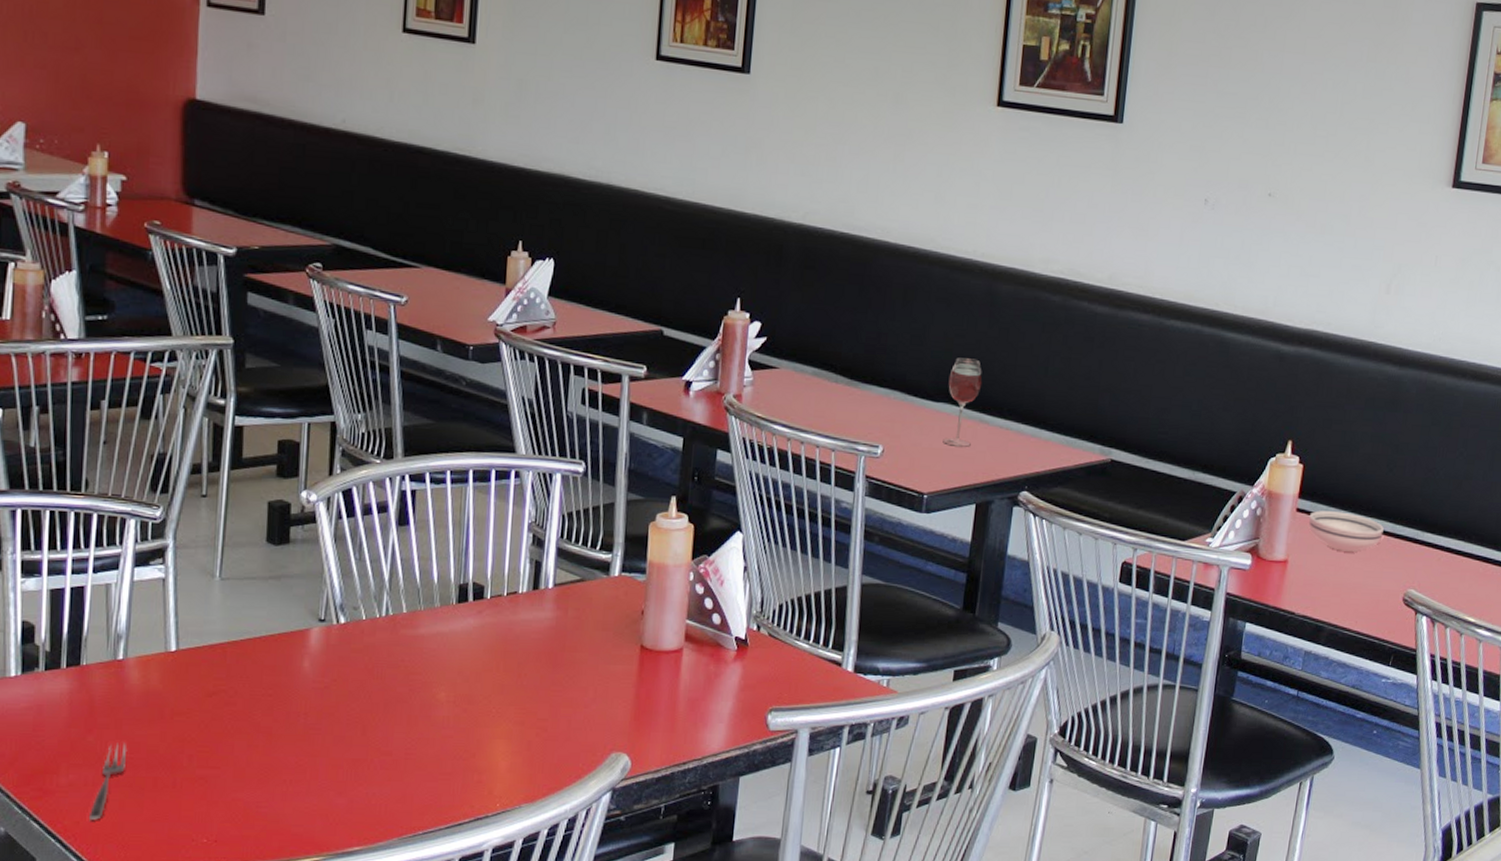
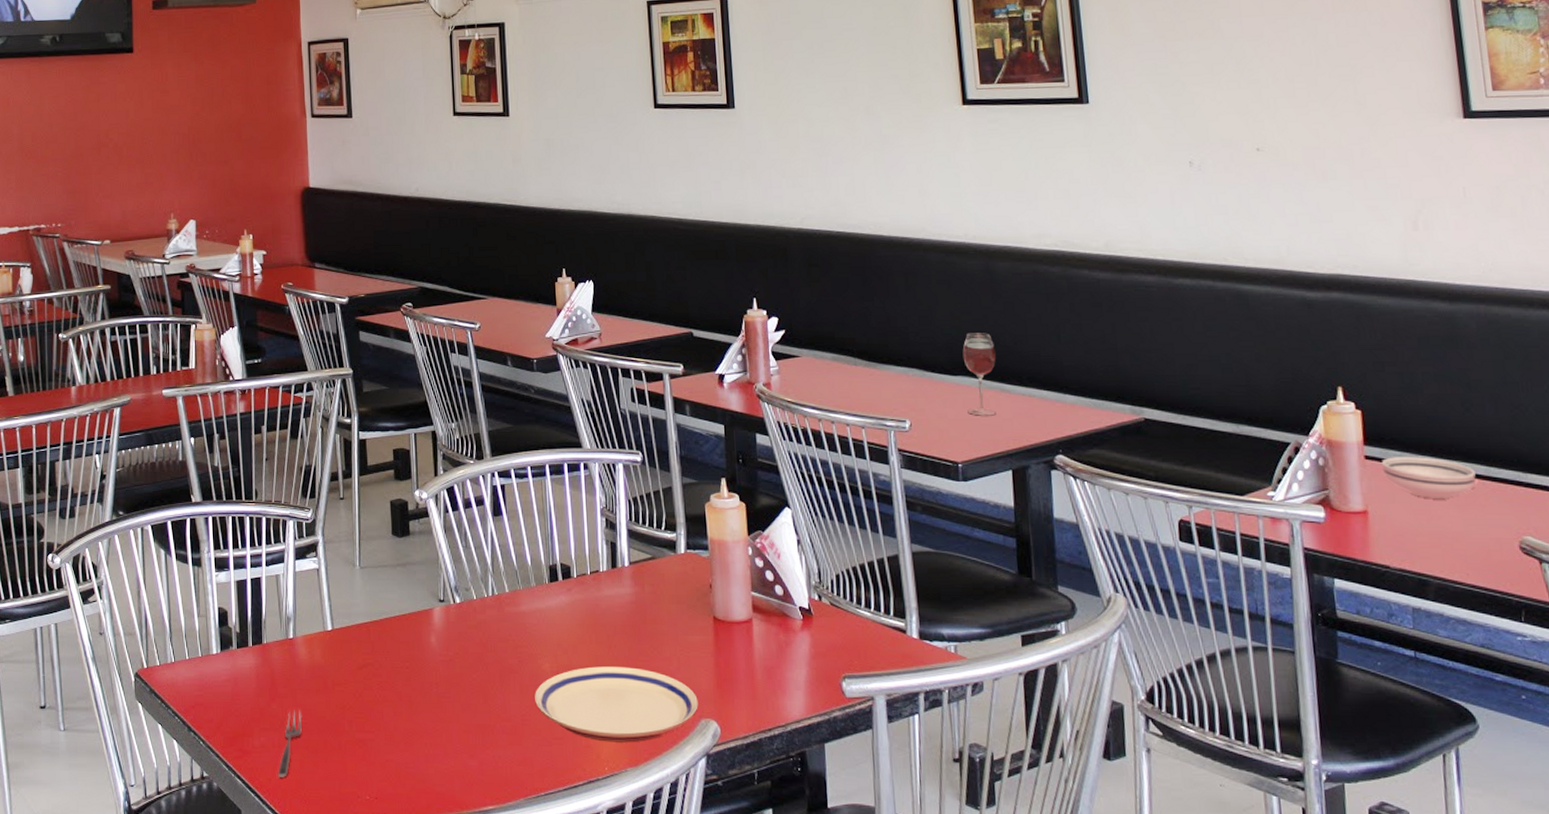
plate: none [424,696,611,778] -> present [535,666,698,743]

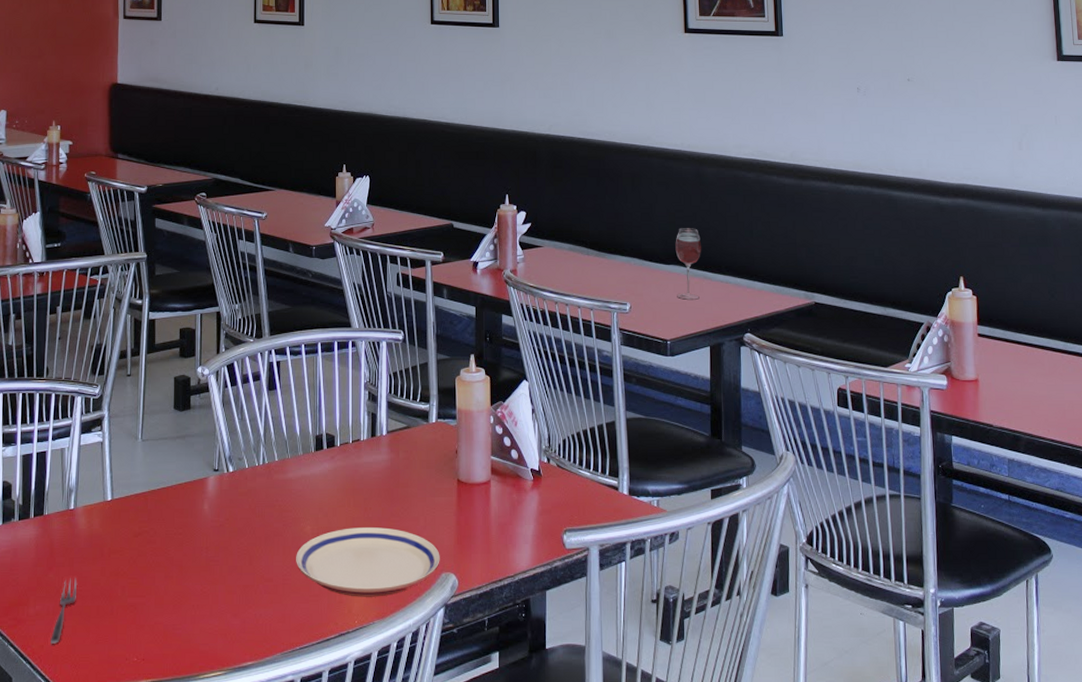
bowl: present [1382,457,1476,498] -> none [990,334,1057,369]

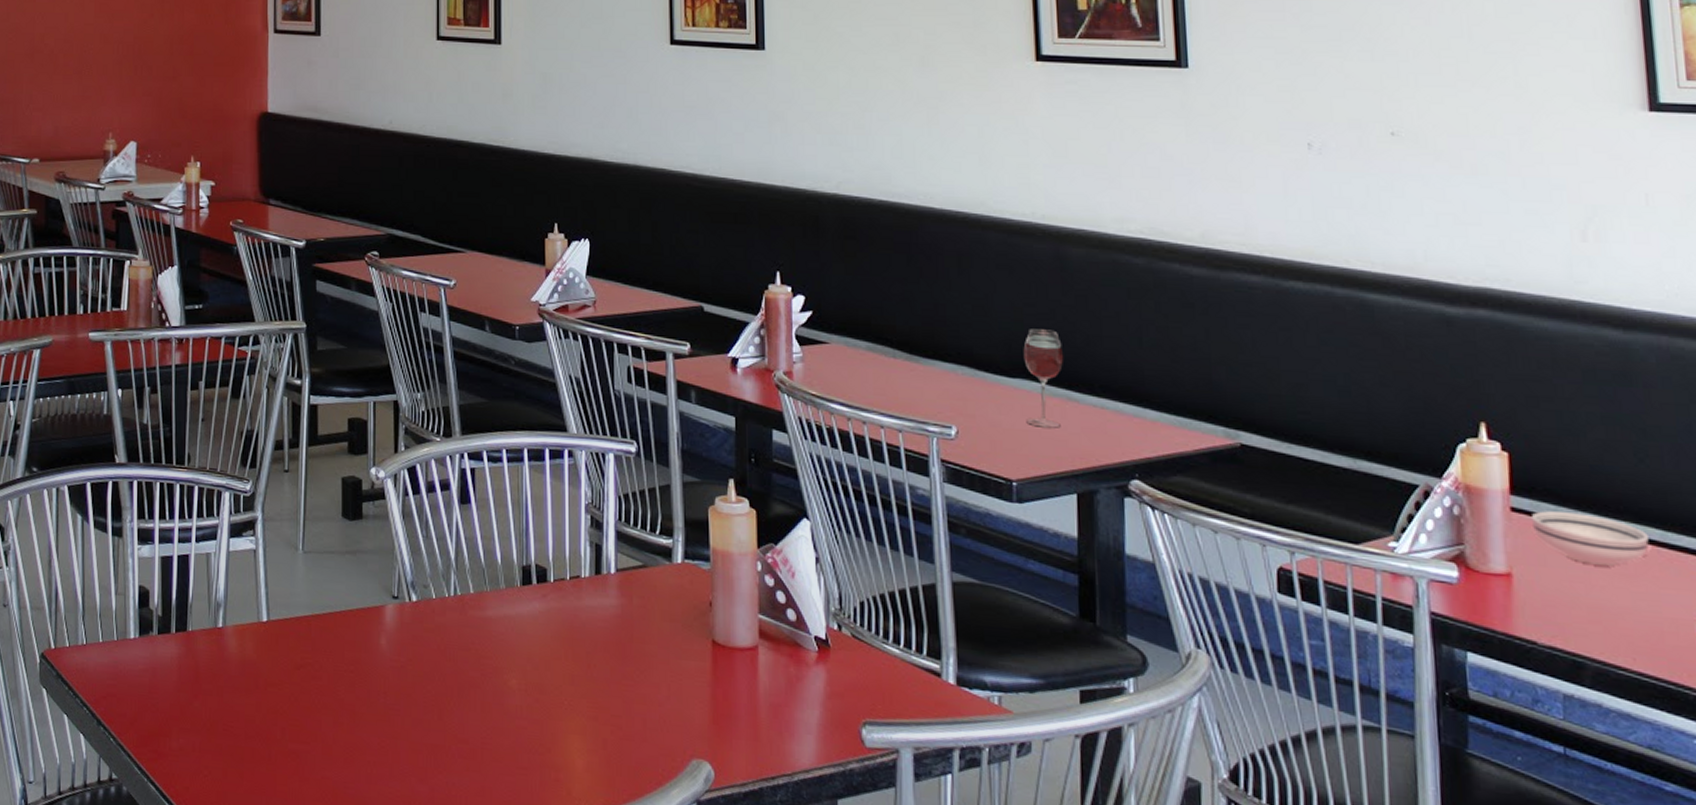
fork: present [51,578,78,644] -> none [197,710,228,787]
plate: present [296,527,440,597] -> none [498,687,689,780]
bowl: none [990,334,1057,369] -> present [1532,511,1649,566]

